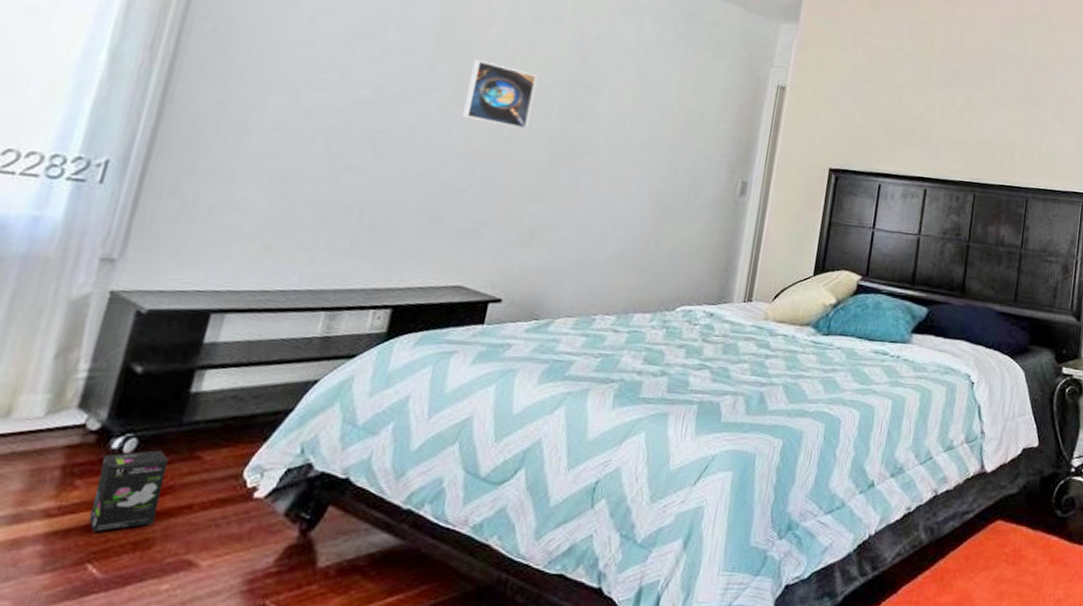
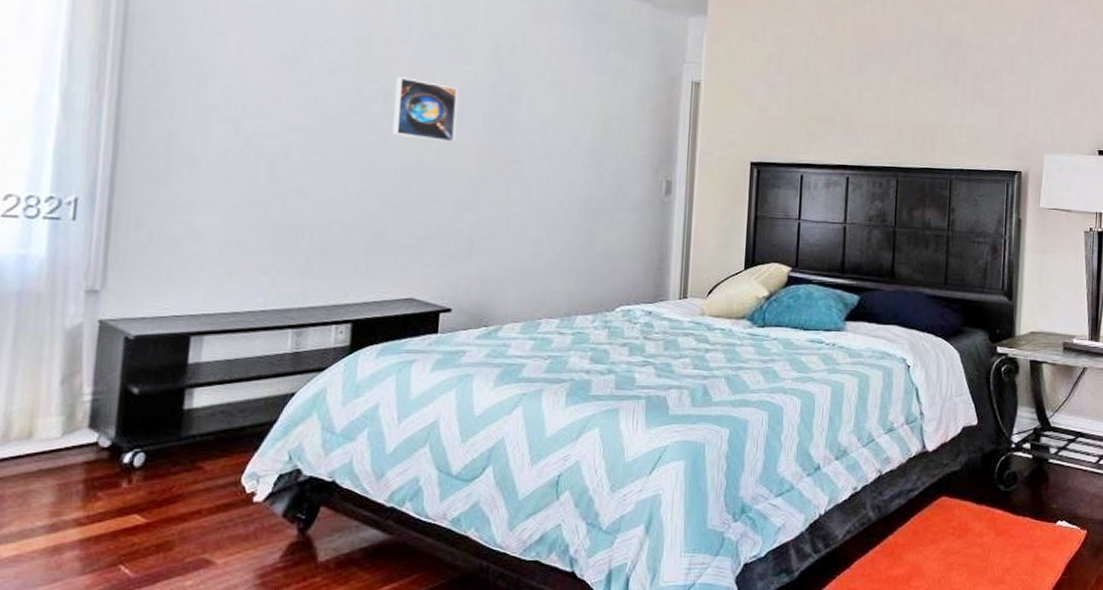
box: present [88,450,169,533] -> none [114,463,175,538]

